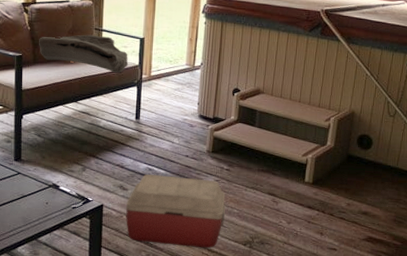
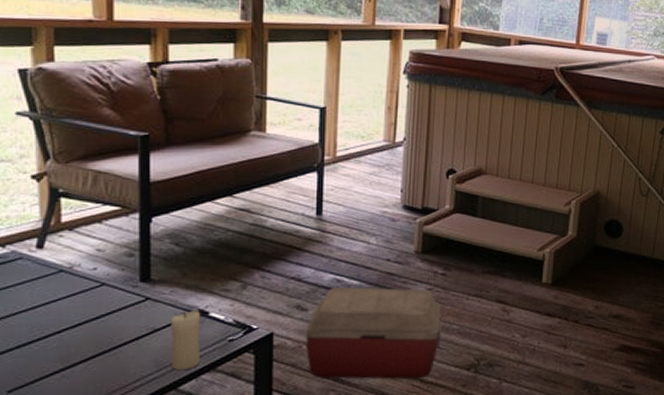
candle: none [33,184,53,227] -> present [170,310,200,371]
towel: present [39,34,128,73] -> none [174,104,304,155]

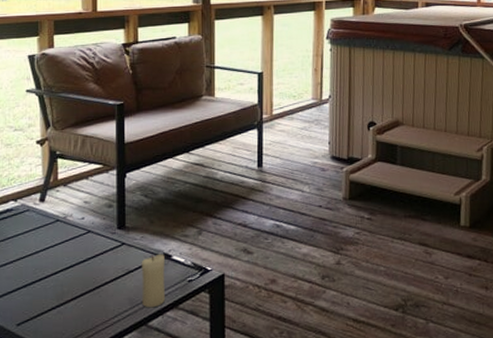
cooler: present [305,287,442,379] -> none [251,232,371,318]

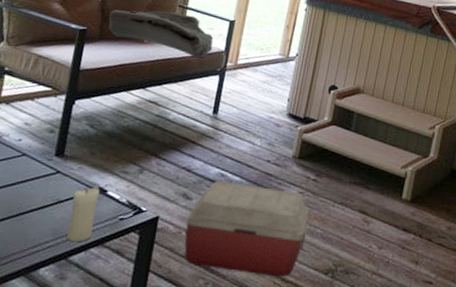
towel: none [143,73,246,115] -> present [109,10,214,58]
cooler: none [251,232,371,318] -> present [184,181,309,277]

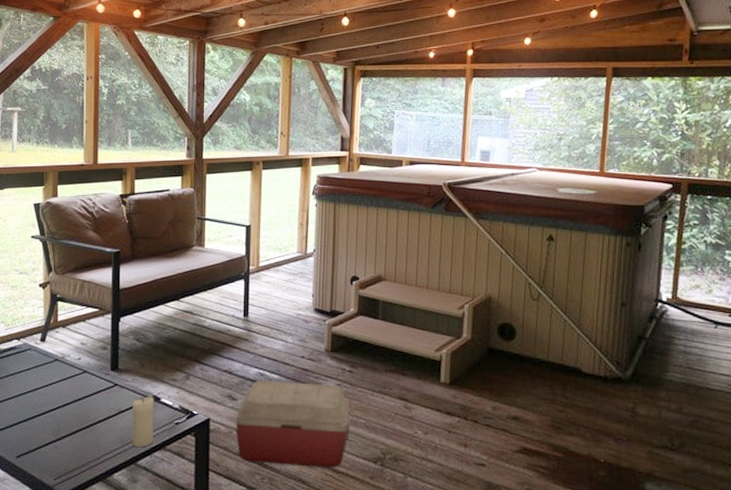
towel: present [109,10,214,58] -> none [138,225,234,266]

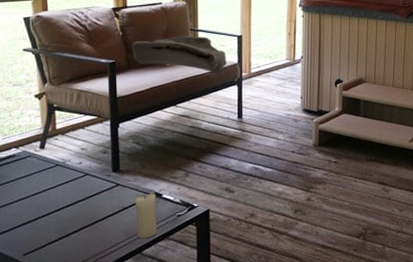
towel: none [138,225,234,266] -> present [132,36,227,73]
cooler: present [235,381,351,467] -> none [233,173,337,245]

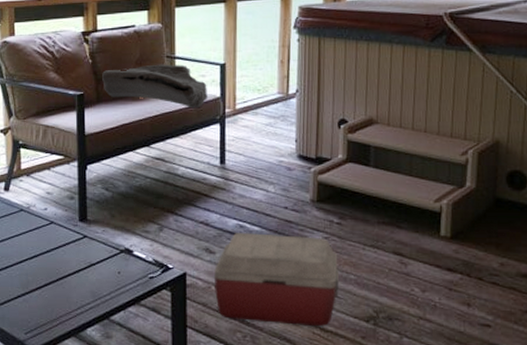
candle: present [134,193,157,239] -> none [102,248,127,303]
cooler: none [233,173,337,245] -> present [213,233,340,326]

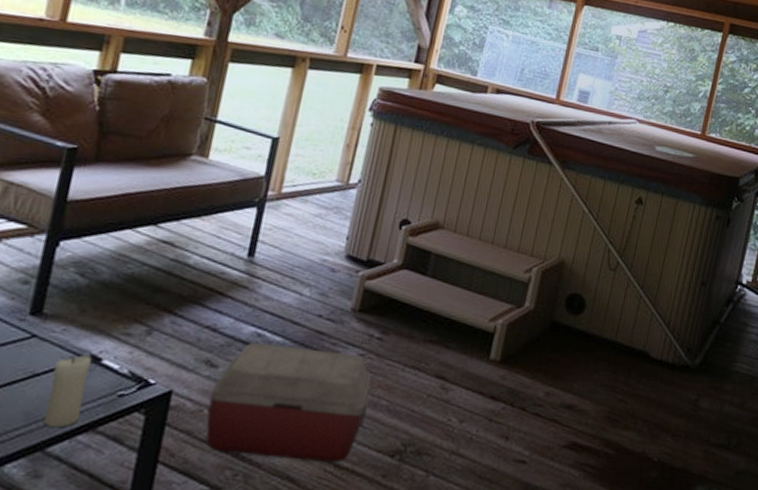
towel: present [102,64,207,109] -> none [108,122,251,185]
candle: none [102,248,127,303] -> present [43,354,92,428]

